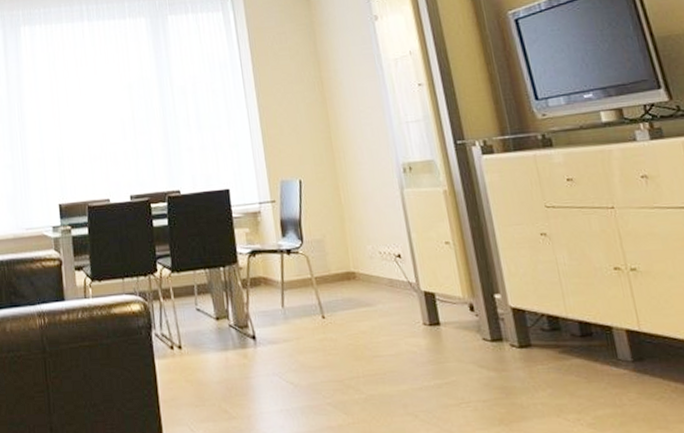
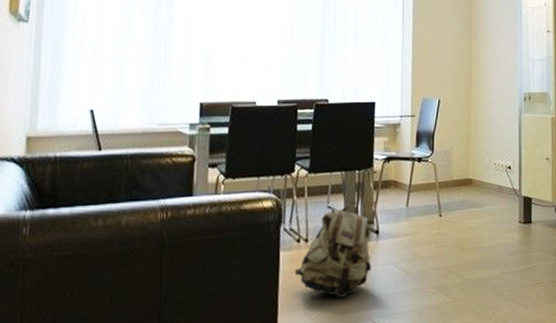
backpack: none [172,302,254,413] -> present [294,201,372,298]

